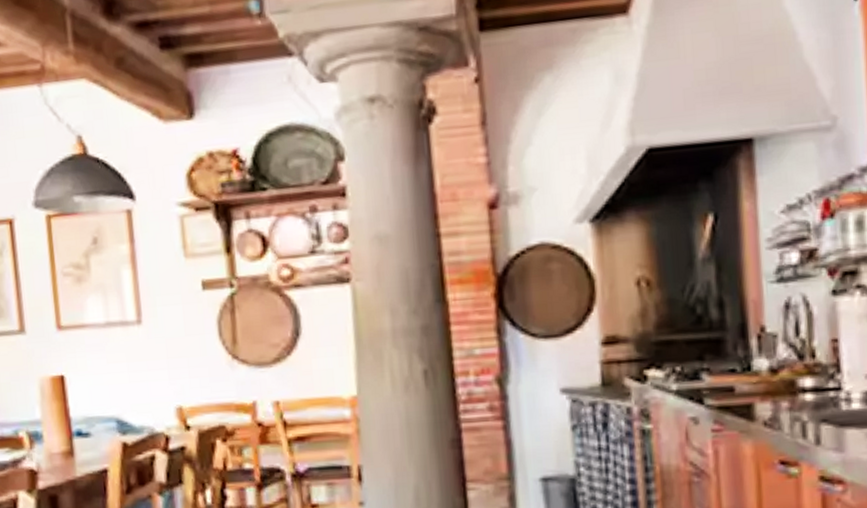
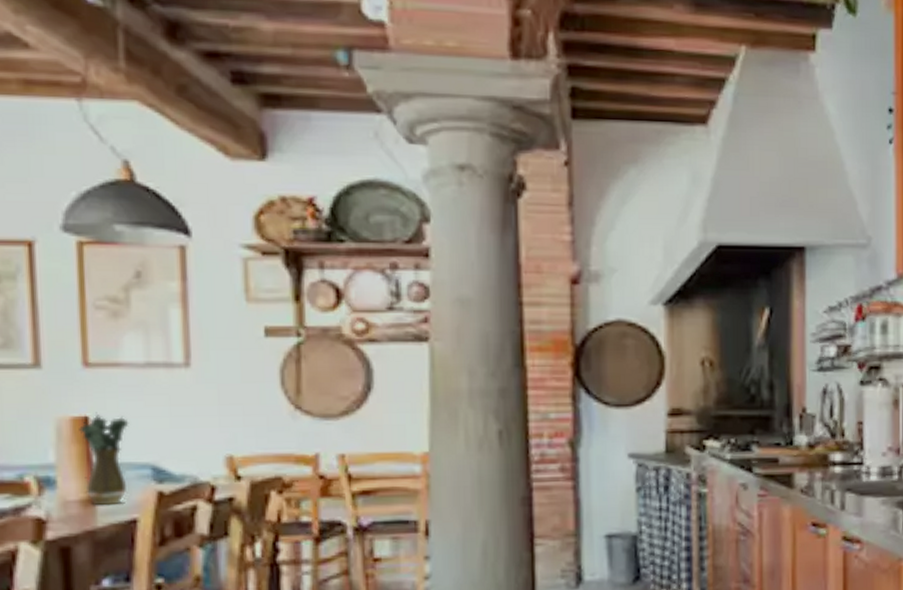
vase: none [57,371,97,458] -> present [79,412,129,506]

